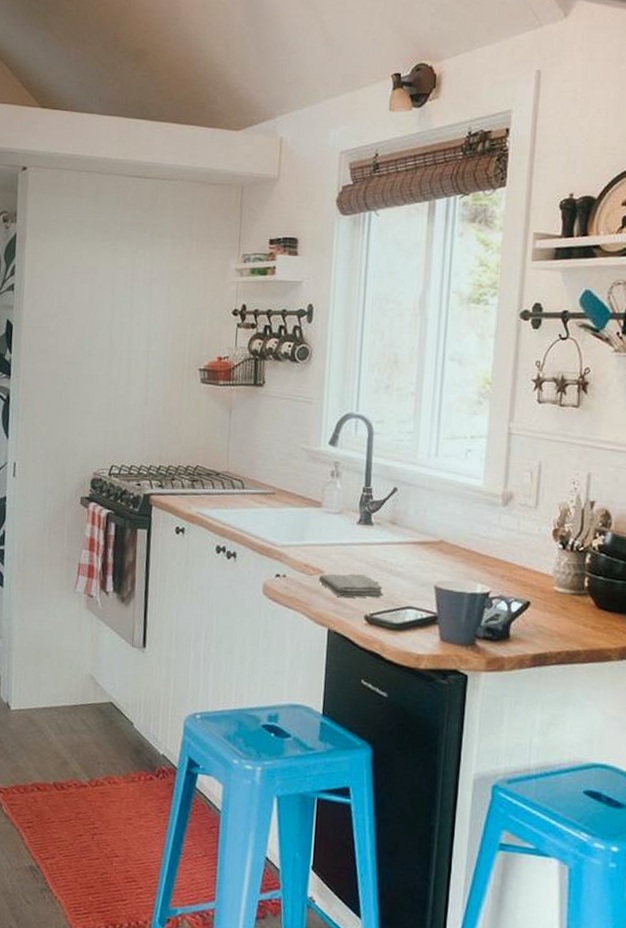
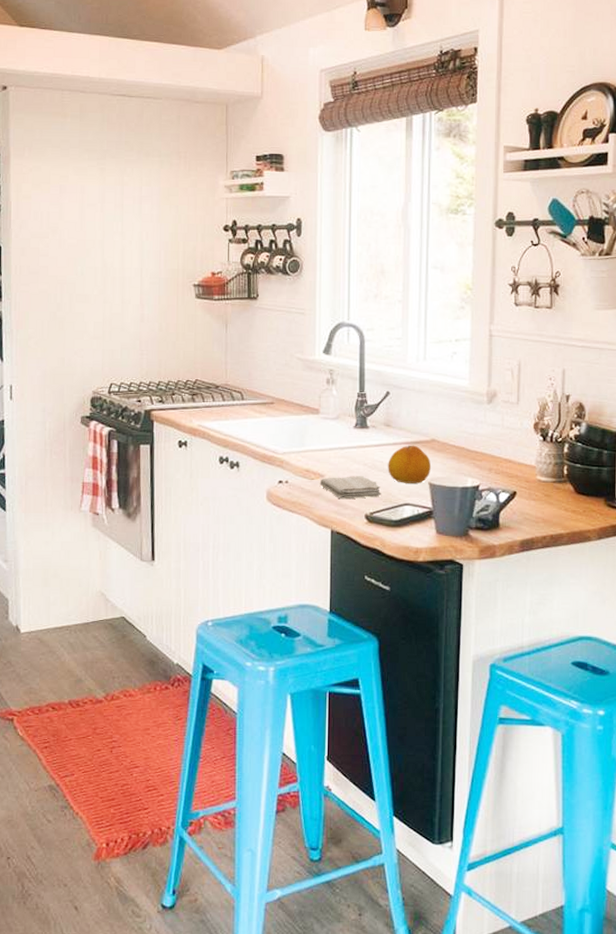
fruit: none [391,545,438,586] -> present [388,445,431,483]

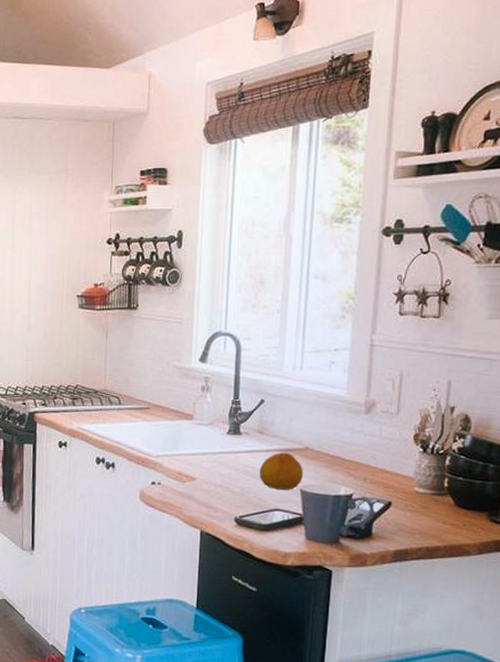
washcloth: present [319,476,382,500] -> none [191,480,252,503]

